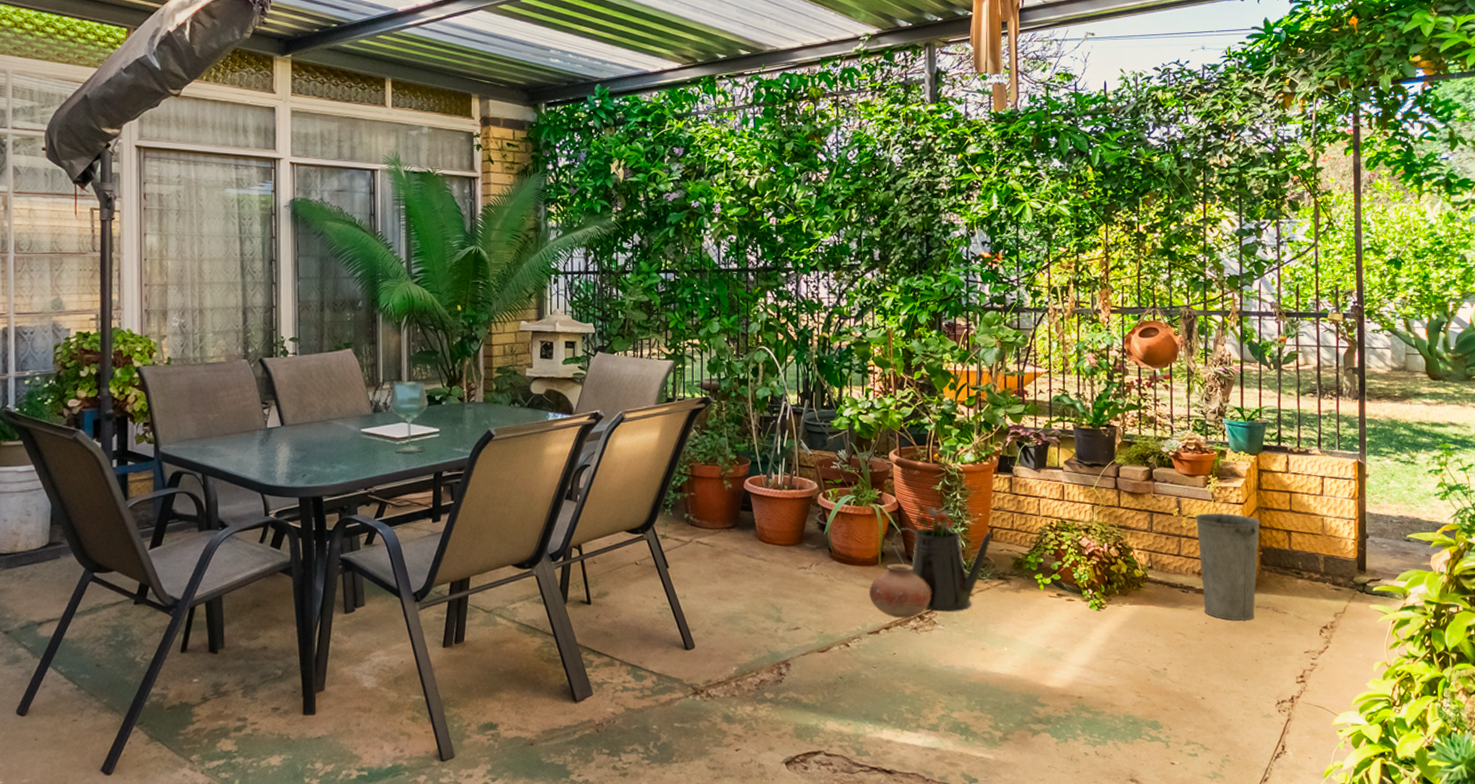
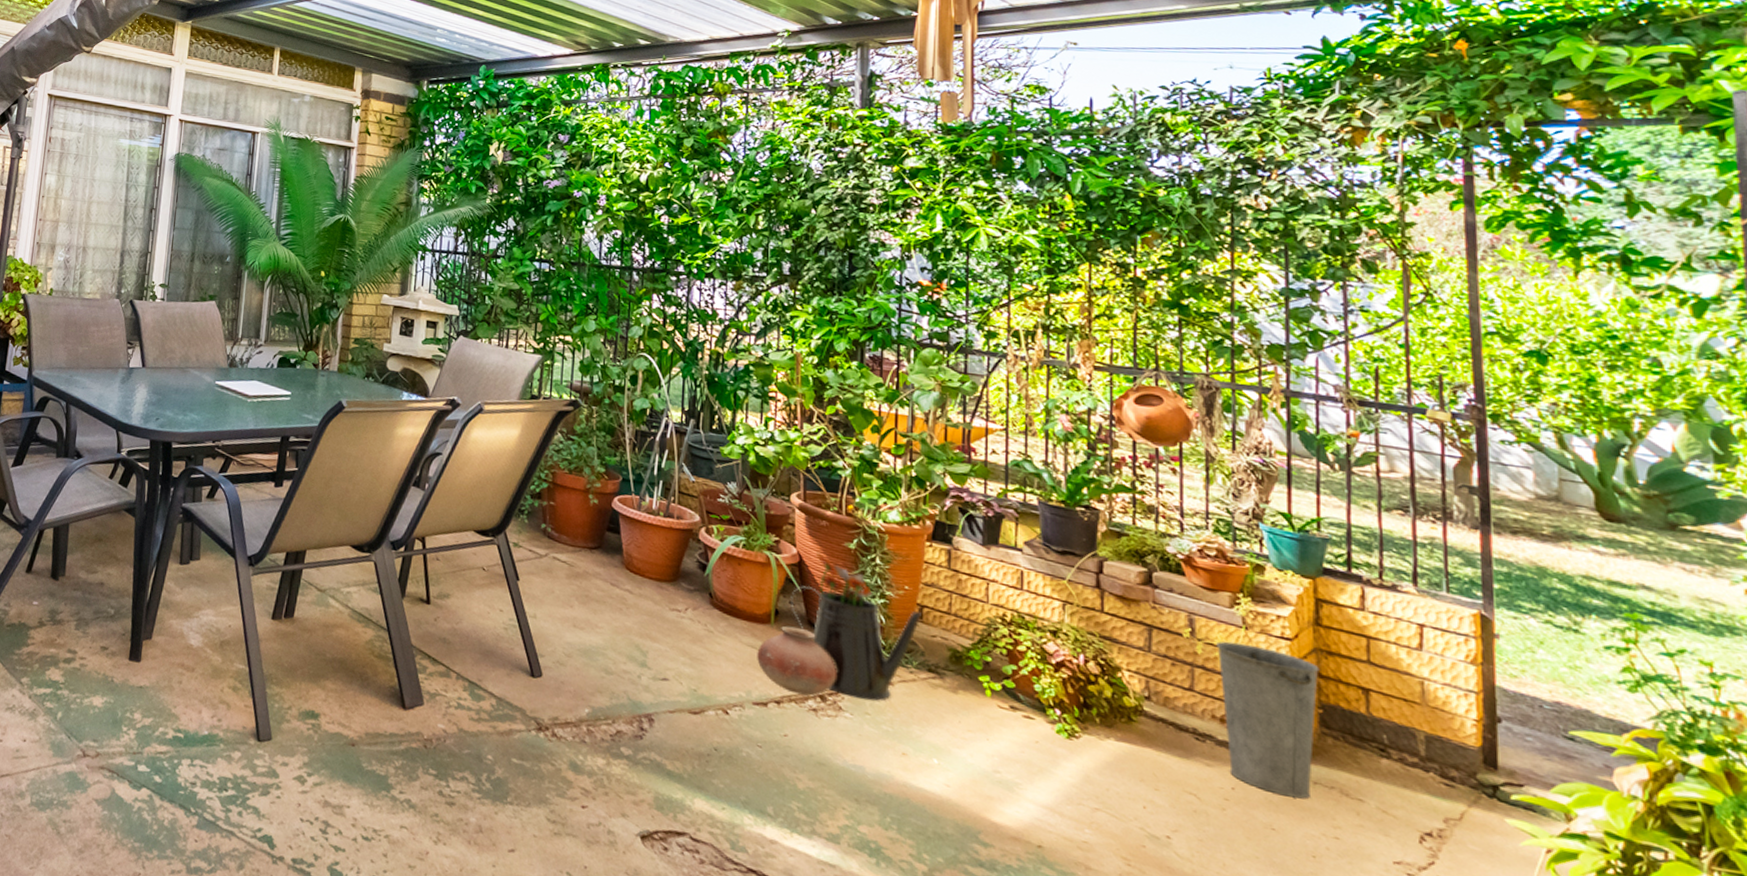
wine glass: present [389,381,428,453] -> none [245,339,283,413]

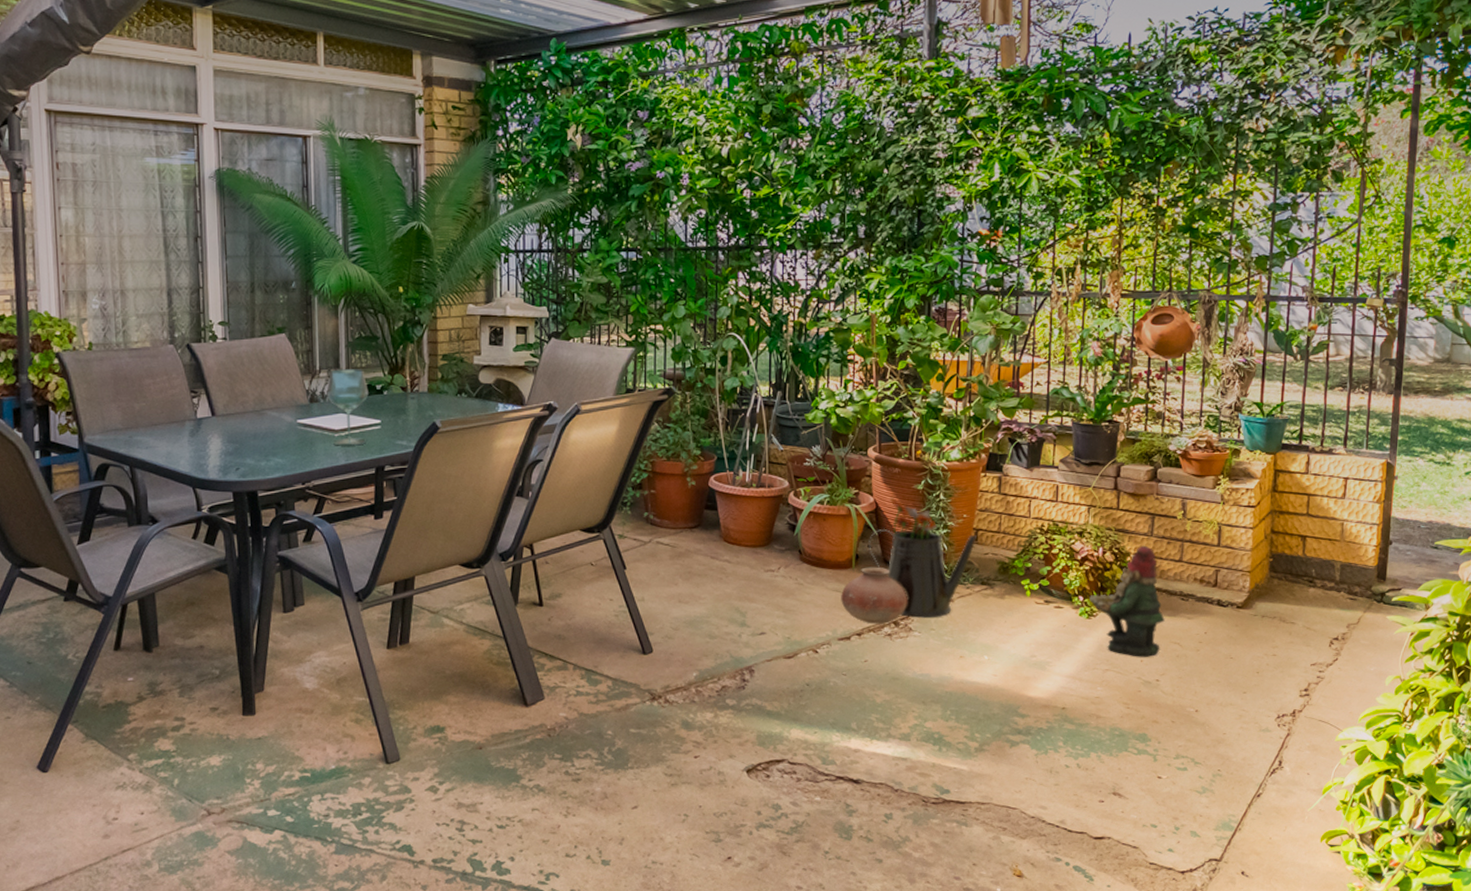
wine glass: none [245,339,283,413] -> present [326,369,369,446]
garden gnome: none [1069,661,1174,804] -> present [1089,545,1165,657]
bucket: present [1216,641,1319,799] -> none [1201,516,1273,631]

